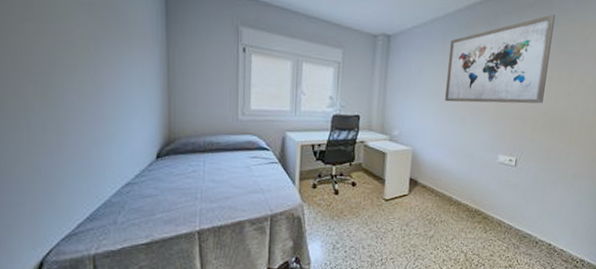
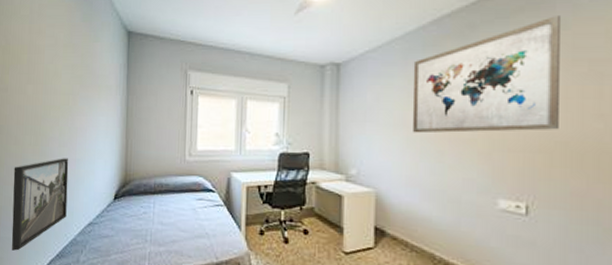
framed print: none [14,113,96,217] -> present [11,158,69,251]

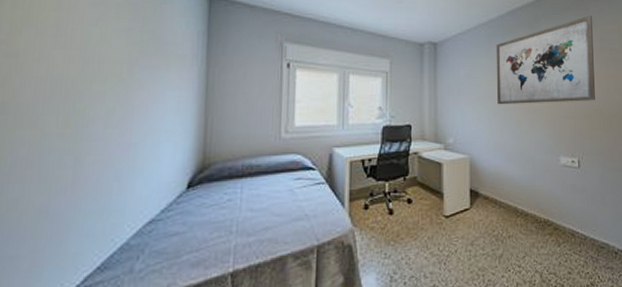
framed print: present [11,158,69,251] -> none [17,142,120,273]

